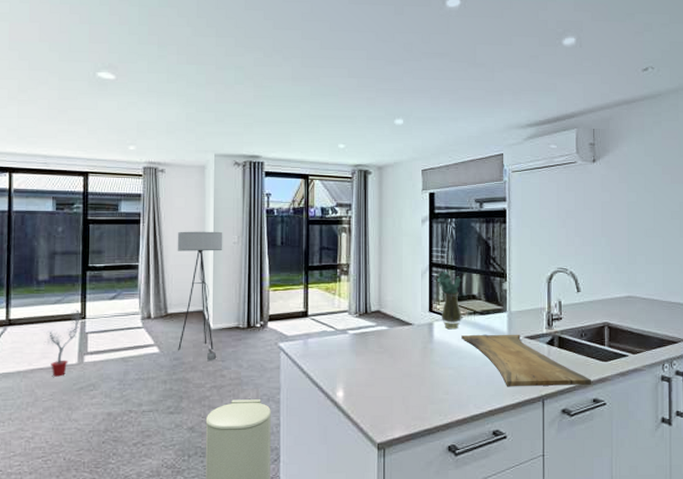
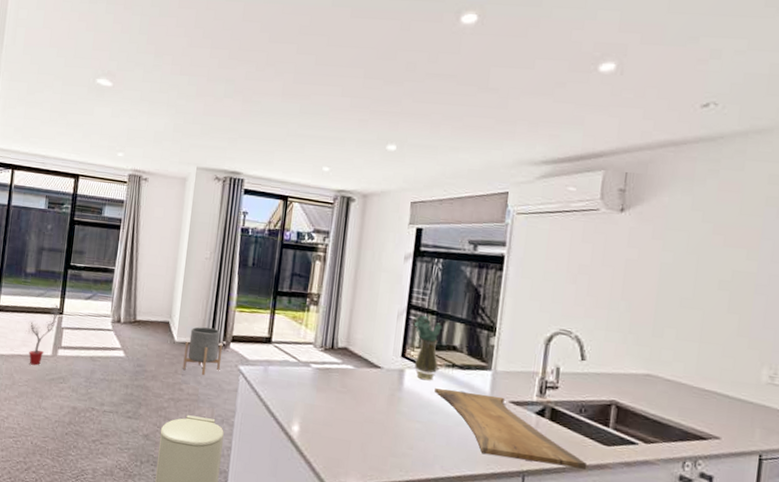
floor lamp: present [177,231,223,362] -> none [142,241,197,373]
planter: none [222,310,261,358] -> present [182,326,223,375]

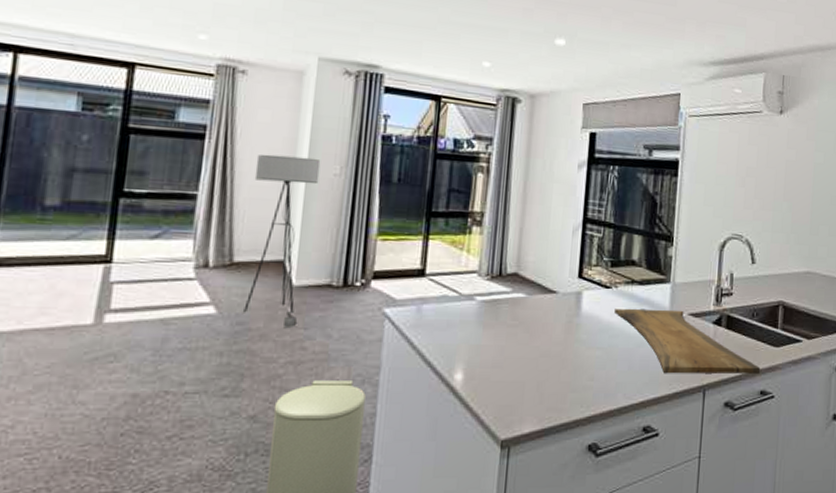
potted tree: present [26,304,61,366] -> none [46,249,108,342]
floor lamp: none [142,241,197,373] -> present [243,154,321,329]
planter: present [182,326,223,375] -> none [305,263,362,325]
vase: present [414,312,442,381] -> none [590,226,620,301]

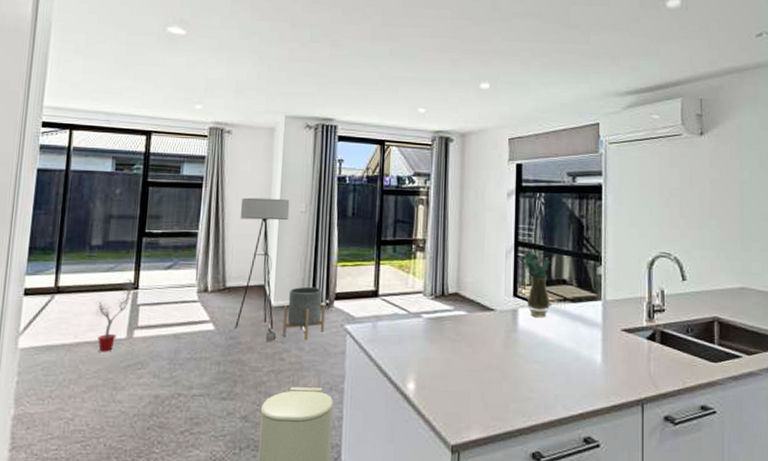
potted tree: none [46,249,108,342] -> present [93,279,136,352]
planter: none [305,263,362,325] -> present [282,286,326,340]
vase: none [590,226,620,301] -> present [522,249,550,318]
cutting board: present [614,309,761,374] -> none [549,325,700,389]

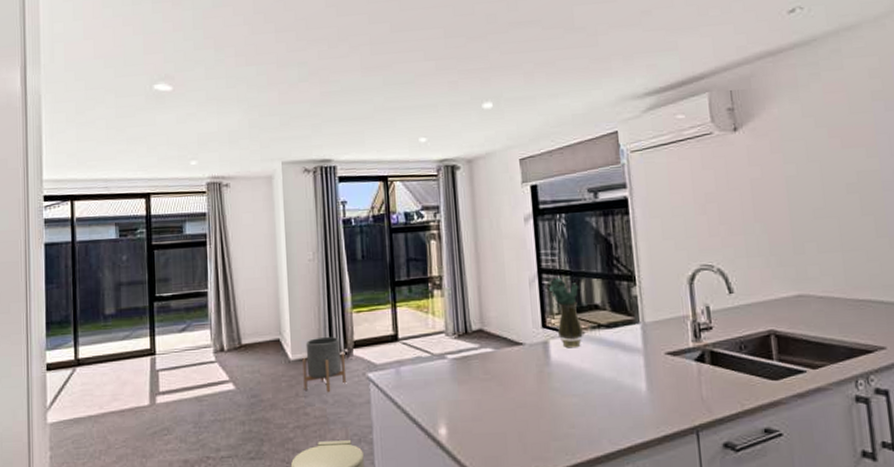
potted tree: present [93,279,136,352] -> none [115,345,153,421]
floor lamp: present [235,197,290,343] -> none [247,248,298,398]

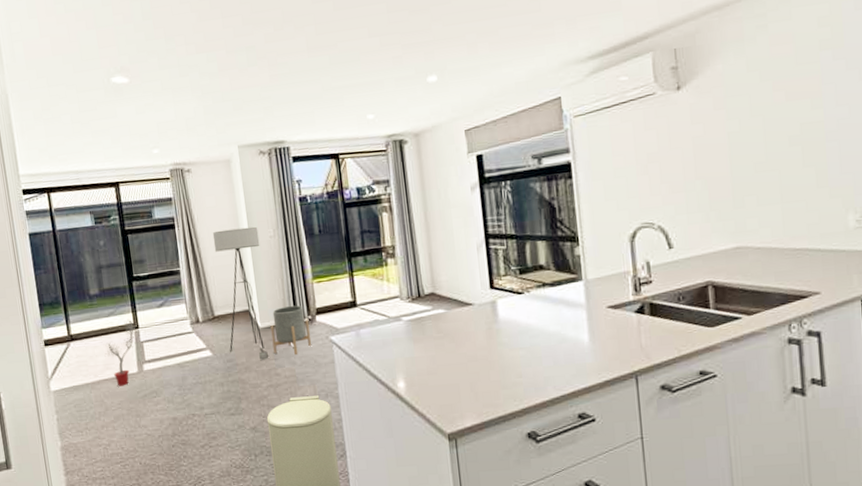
potted tree: none [115,345,153,421] -> present [105,320,137,387]
floor lamp: none [247,248,298,398] -> present [212,226,268,361]
vase: present [547,276,583,348] -> none [493,240,529,306]

